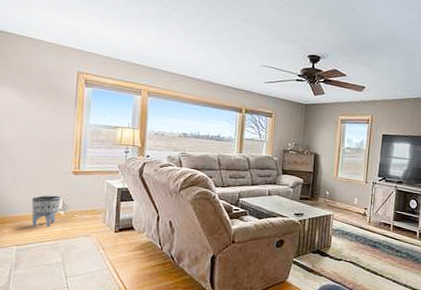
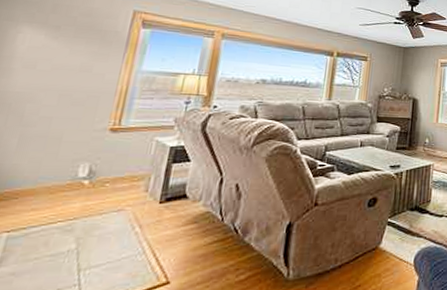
planter: present [31,195,61,227] -> none [38,160,88,202]

